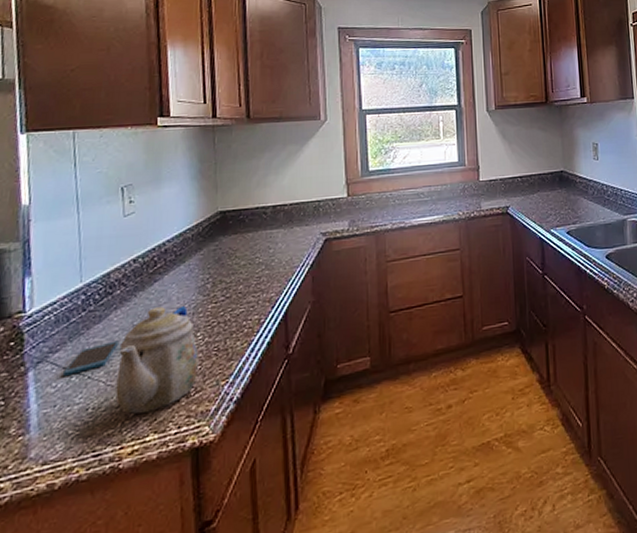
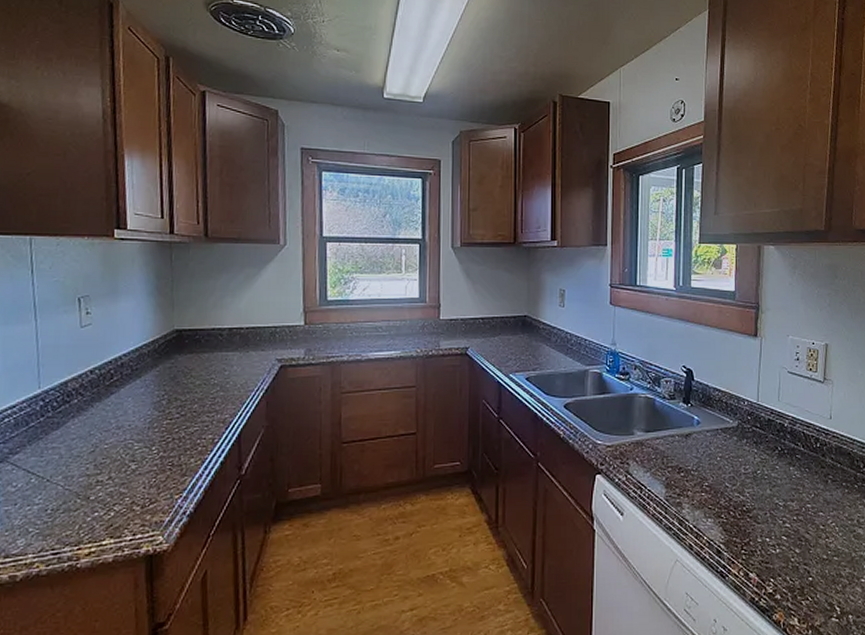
smartphone: present [62,340,119,376] -> none [22,448,77,477]
teapot: present [115,305,199,414] -> none [73,418,153,518]

